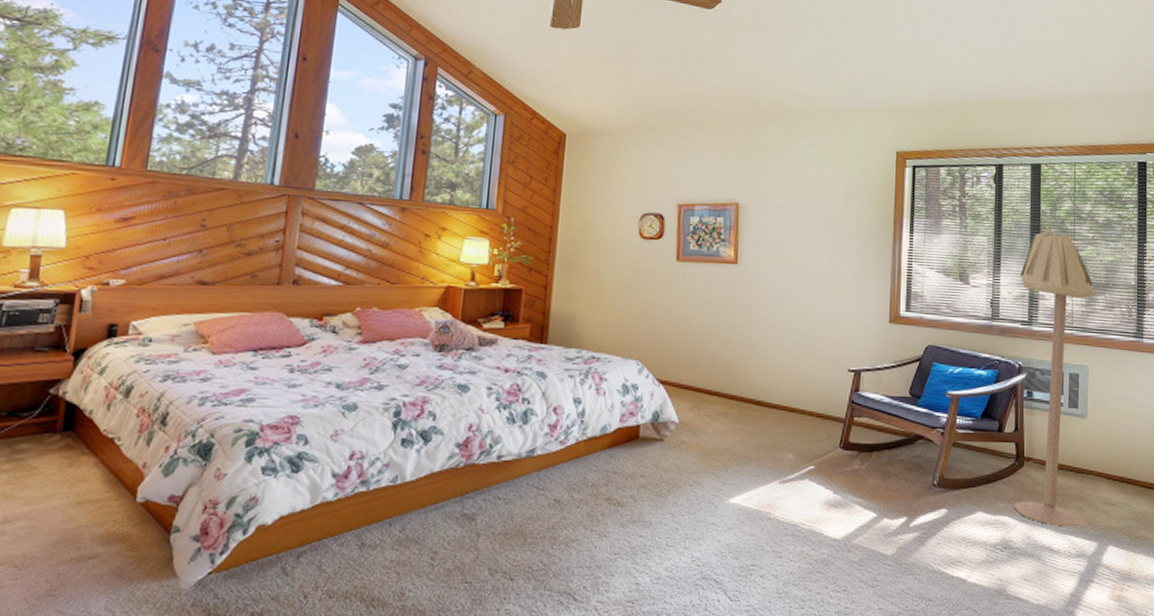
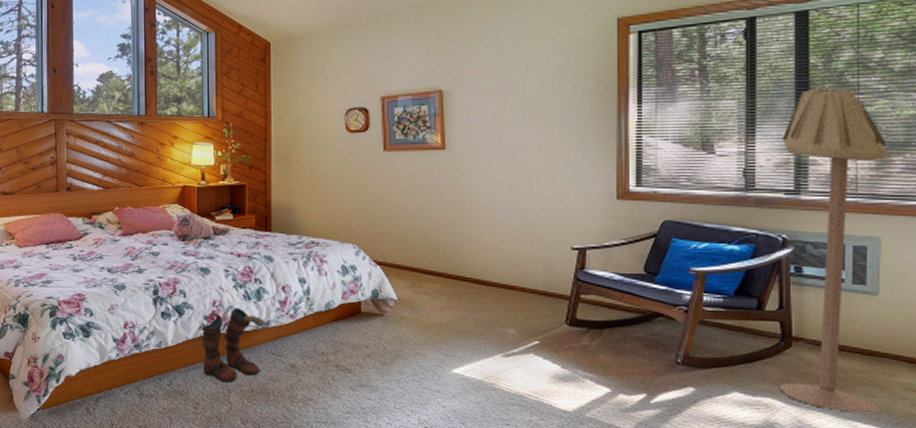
boots: none [447,432,530,525] -> present [200,307,265,383]

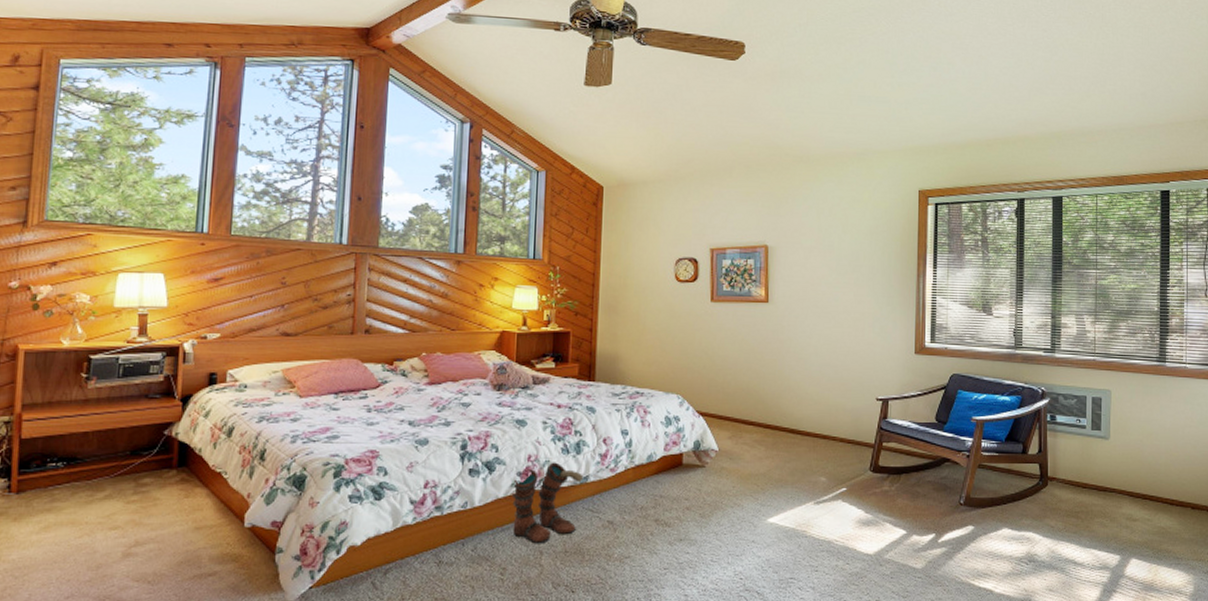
floor lamp: present [778,86,890,414] -> none [1037,260,1118,542]

